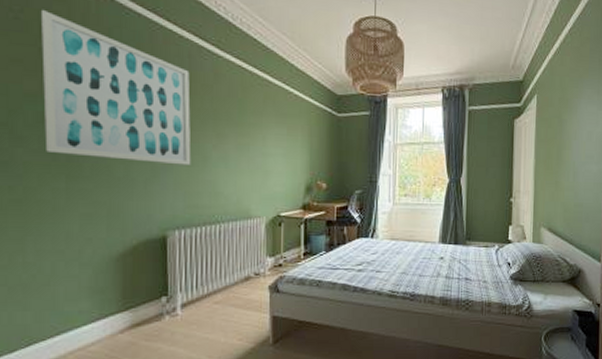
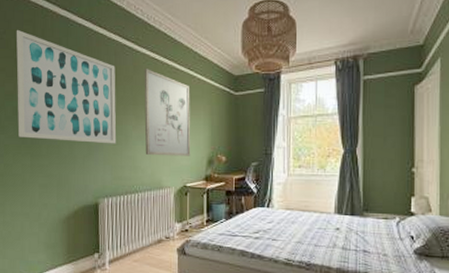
wall art: none [227,77,286,182] -> present [144,68,191,156]

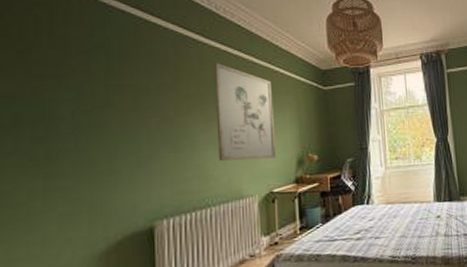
wall art: present [16,29,117,144] -> none [21,13,179,154]

